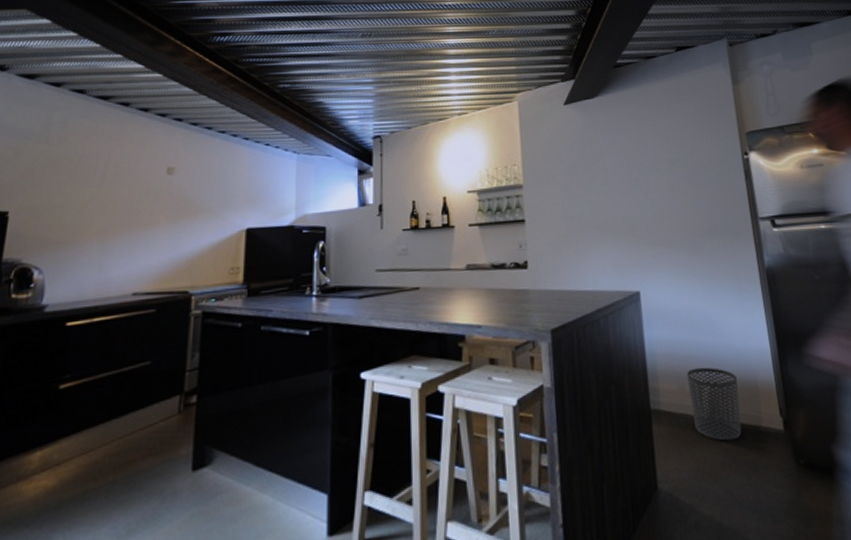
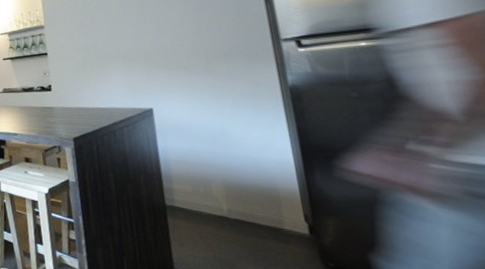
waste bin: present [687,367,742,441] -> none [202,174,261,238]

